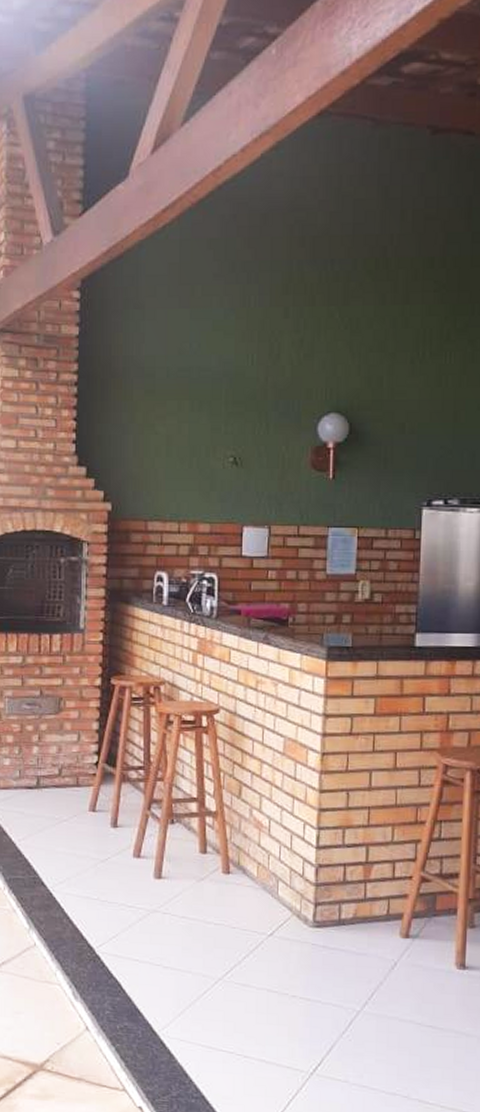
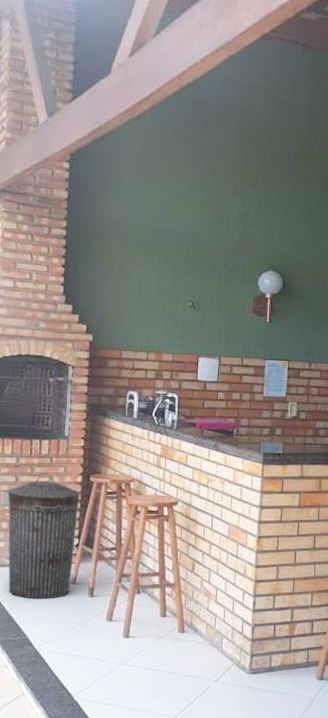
trash can: none [14,679,98,830] -> present [8,476,79,600]

